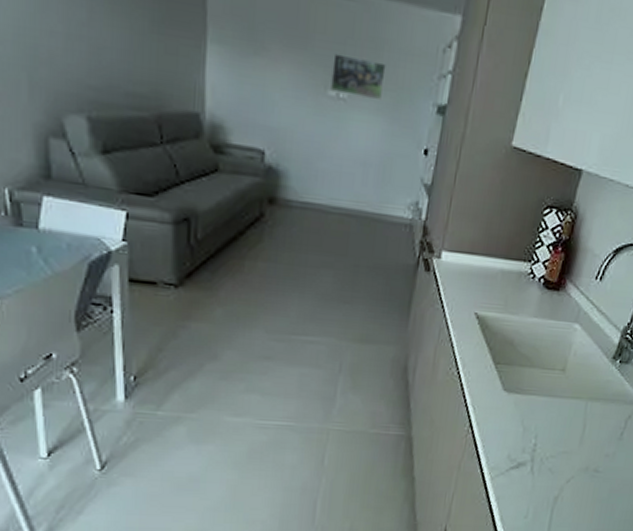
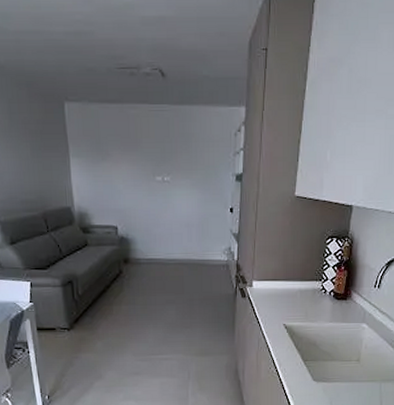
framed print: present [330,53,386,101] -> none [157,150,195,178]

